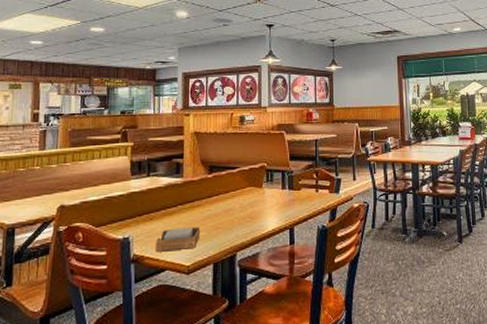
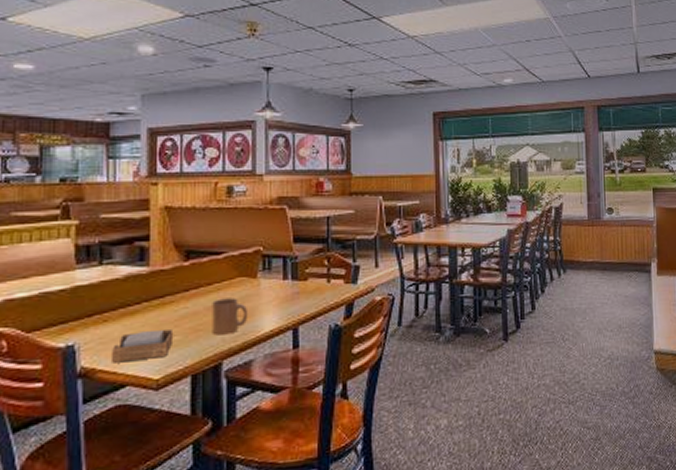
cup: none [228,203,256,232] -> present [212,298,249,335]

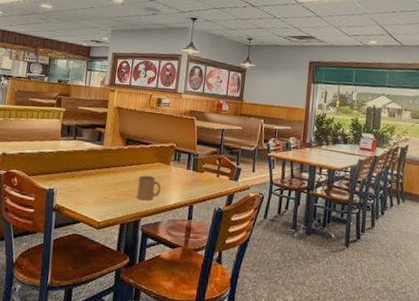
napkin holder: present [112,328,174,363] -> none [74,187,113,208]

